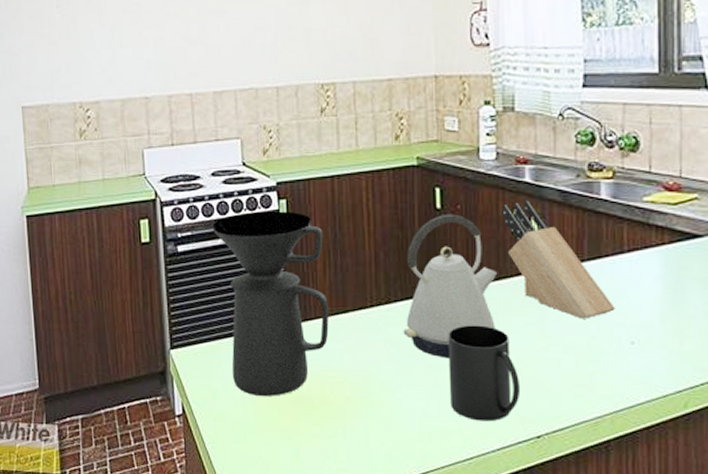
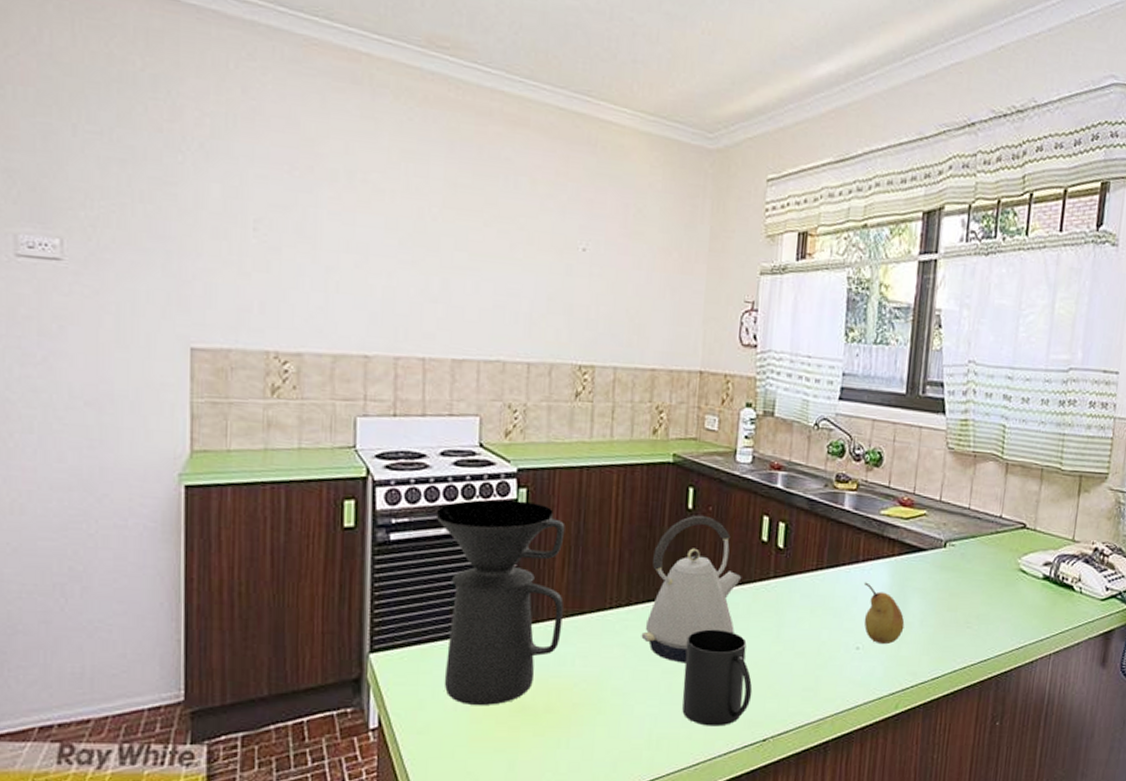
knife block: present [502,200,615,319] -> none [752,506,846,625]
fruit: none [632,273,685,339] -> present [863,582,905,645]

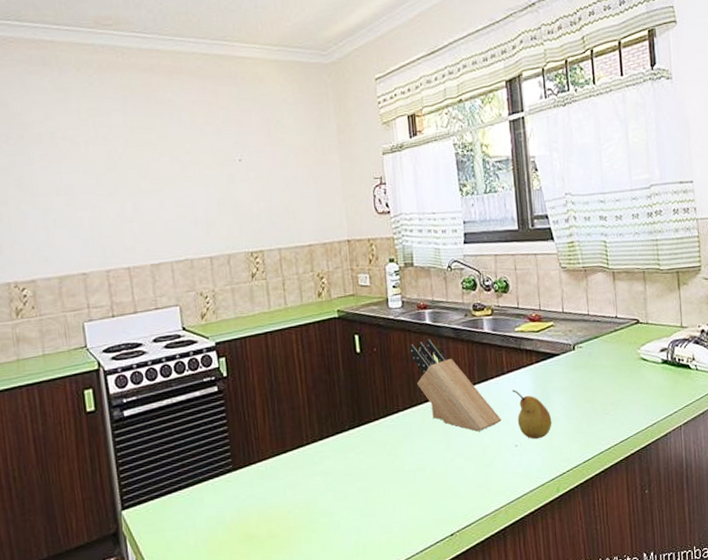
coffee maker: present [435,499,565,705] -> none [156,367,272,541]
kettle: present [641,515,742,663] -> none [335,356,412,481]
mug: present [682,629,753,727] -> none [373,447,436,530]
knife block: none [752,506,846,625] -> present [409,339,501,432]

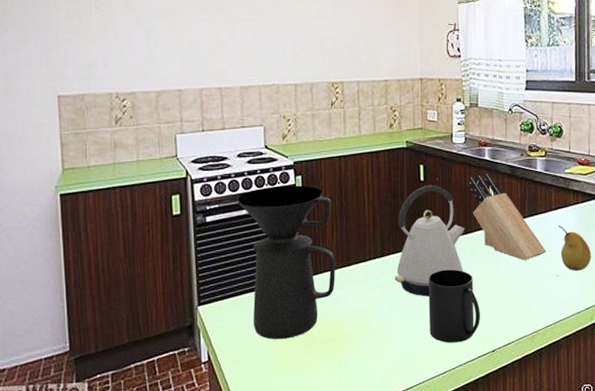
coffee maker: none [156,367,272,541] -> present [237,185,335,339]
kettle: none [335,356,412,481] -> present [394,185,465,297]
mug: none [373,447,436,530] -> present [427,269,481,343]

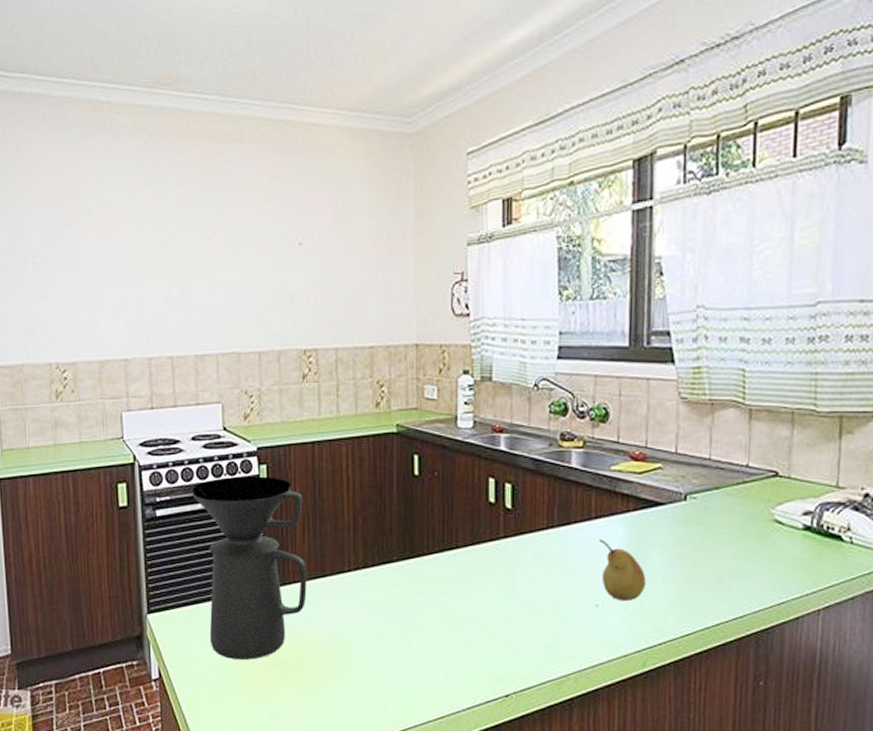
kettle: present [394,185,465,297] -> none [379,480,472,622]
mug: present [427,269,481,343] -> none [421,589,491,682]
knife block: present [469,173,546,260] -> none [478,468,582,583]

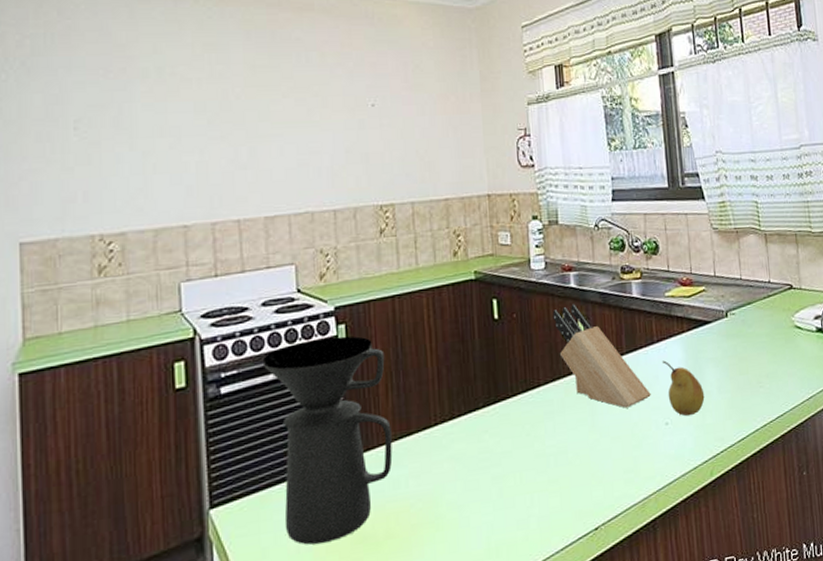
knife block: none [478,468,582,583] -> present [552,304,651,408]

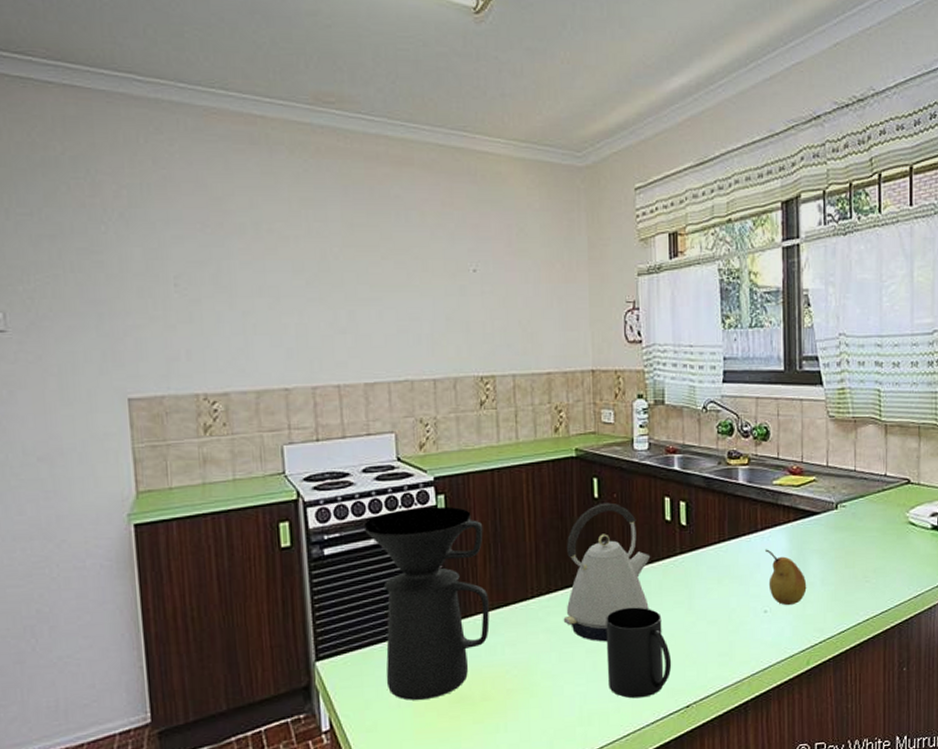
kettle: none [467,323,553,467] -> present [563,502,651,642]
mug: none [510,427,579,525] -> present [605,607,672,699]
knife block: present [552,304,651,408] -> none [654,487,751,594]

